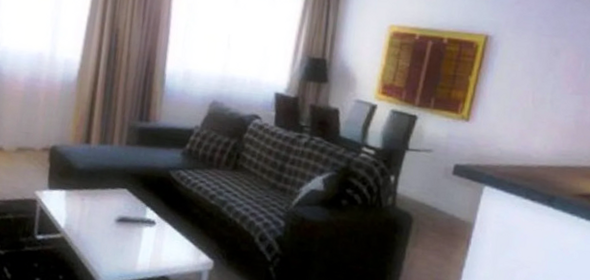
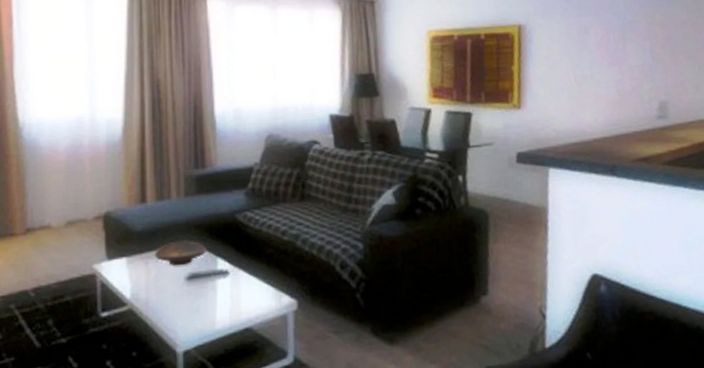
decorative bowl: none [91,185,138,208] -> present [155,240,206,266]

